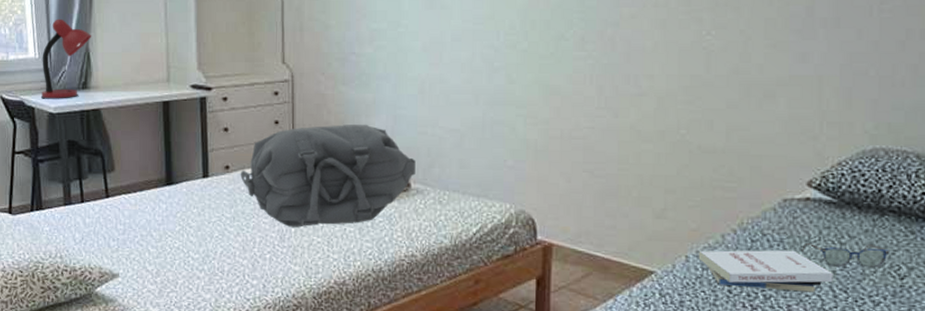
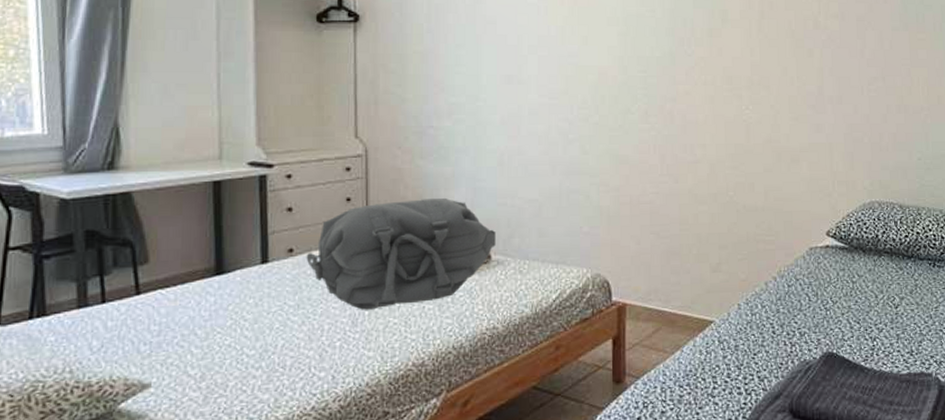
desk lamp: present [40,19,91,99] -> none [48,89,122,183]
books: present [698,249,833,293] -> none [747,291,849,328]
glasses: present [802,243,891,268] -> none [825,281,887,302]

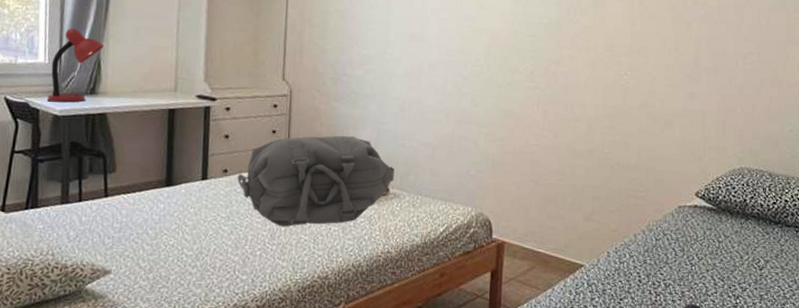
desk lamp: none [48,89,122,183] -> present [46,28,104,103]

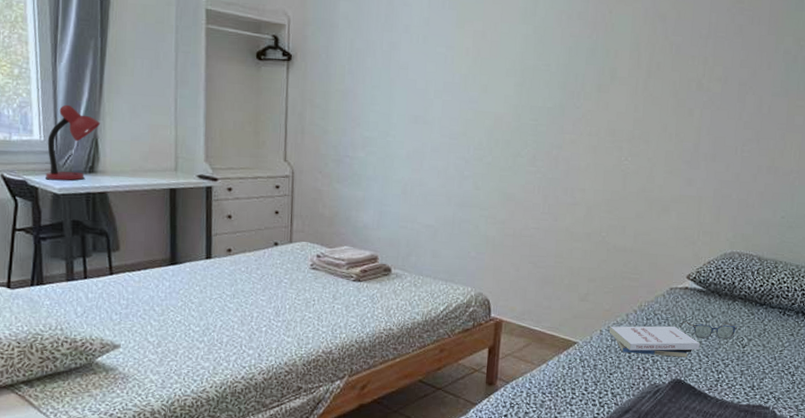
duffel bag: present [237,136,394,227] -> none [241,217,396,305]
books: none [616,246,714,281] -> present [609,325,700,358]
glasses: none [692,242,753,261] -> present [680,321,738,340]

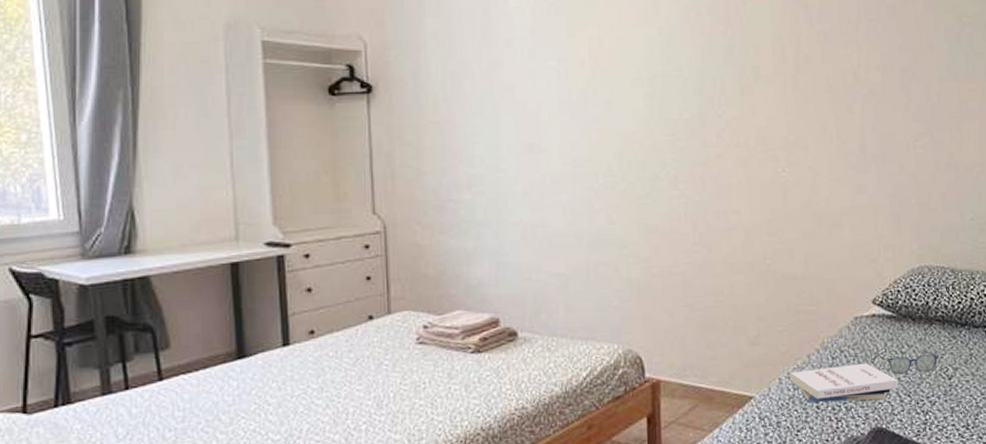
desk lamp: present [44,104,100,182] -> none [67,172,136,269]

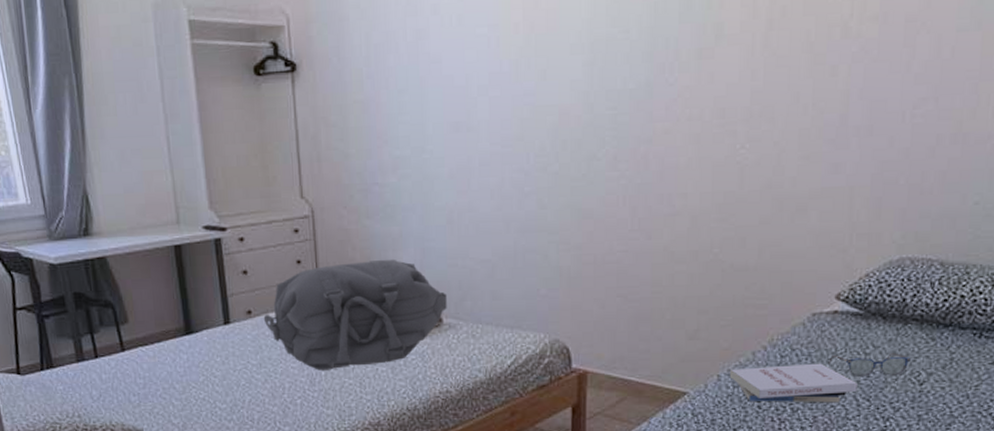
duffel bag: none [327,273,522,392] -> present [263,259,447,370]

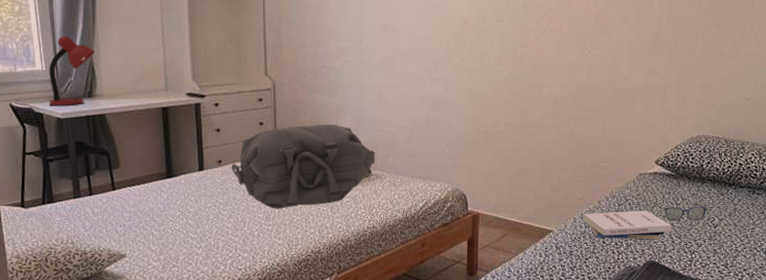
desk lamp: none [34,158,88,249] -> present [48,36,95,106]

